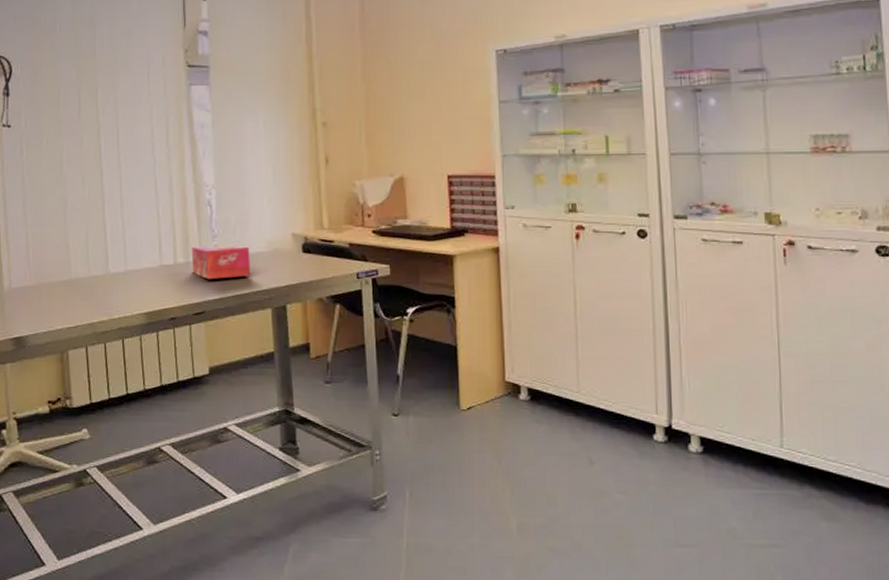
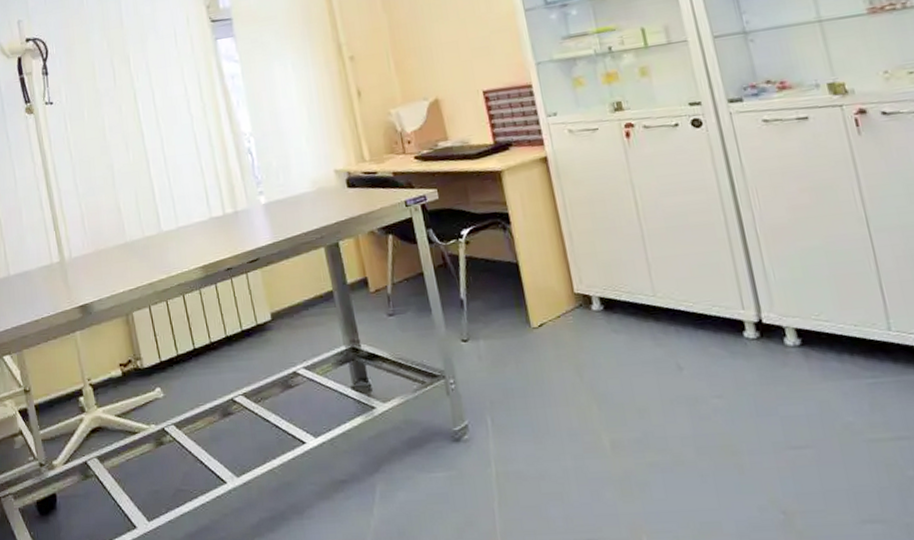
tissue box: present [191,244,251,279] -> none [238,188,300,226]

